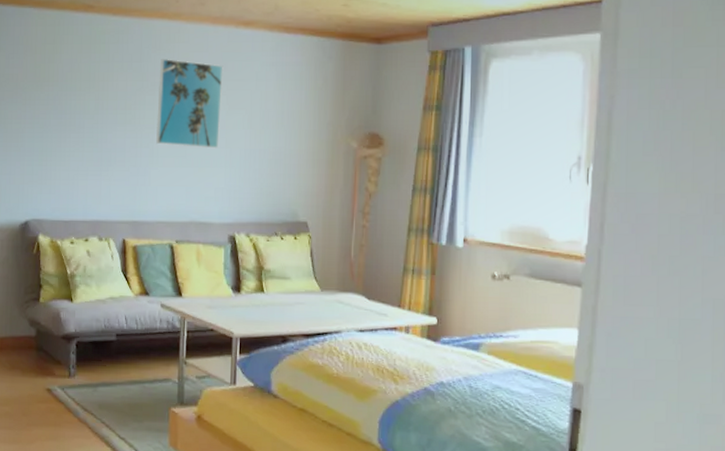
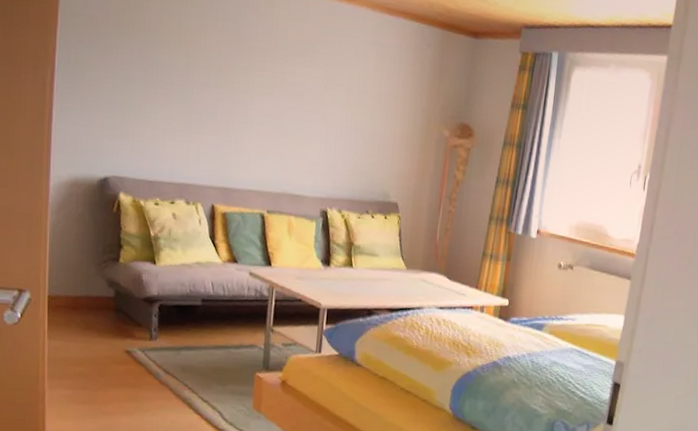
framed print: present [156,59,223,149] -> none [250,23,324,122]

